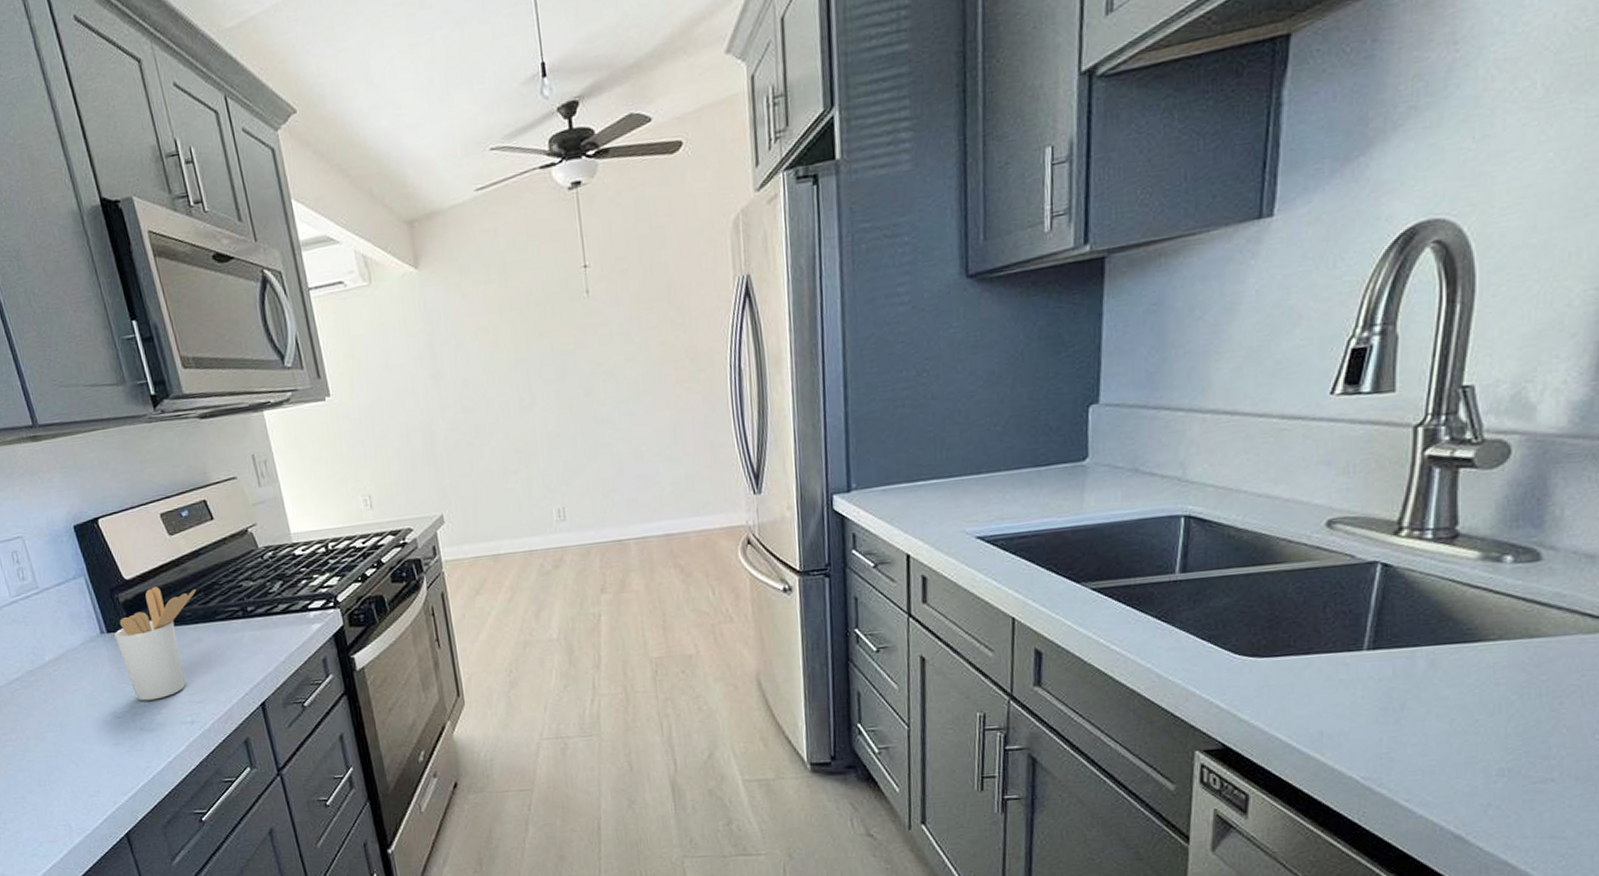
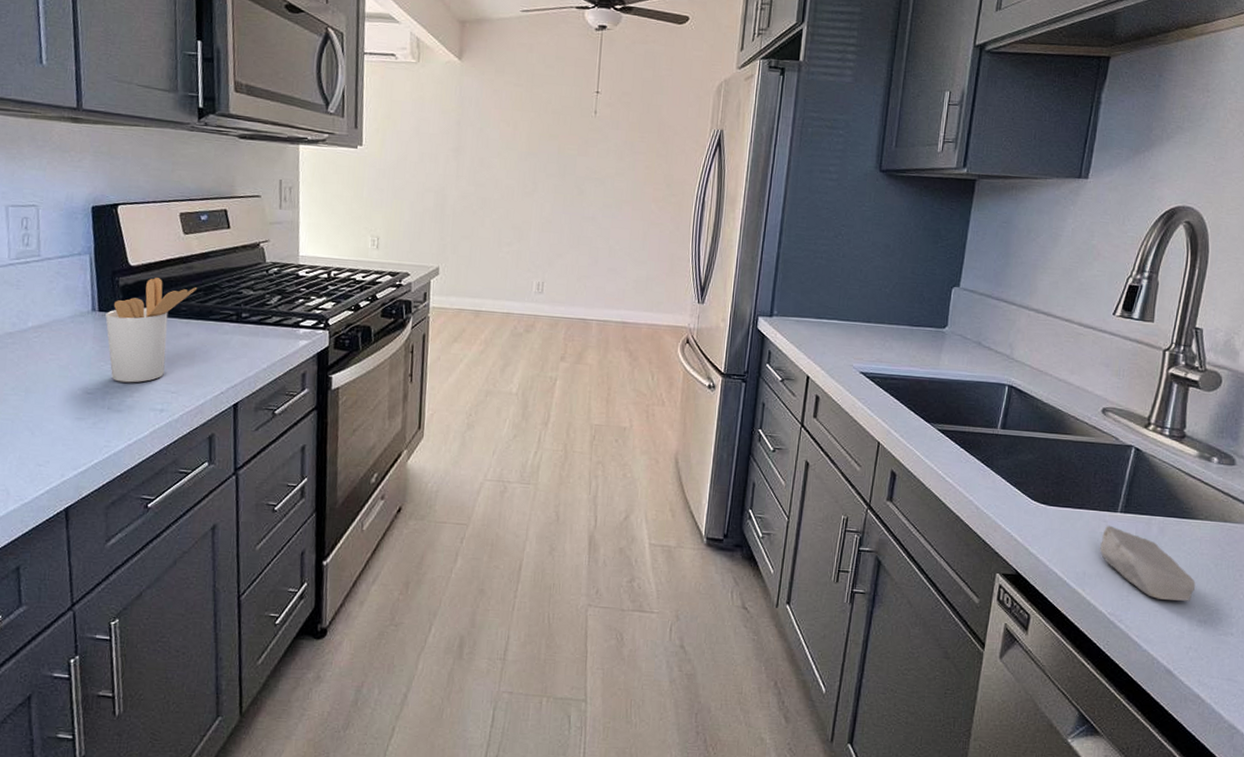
soap bar: none [1341,668,1491,751] -> present [1100,525,1196,601]

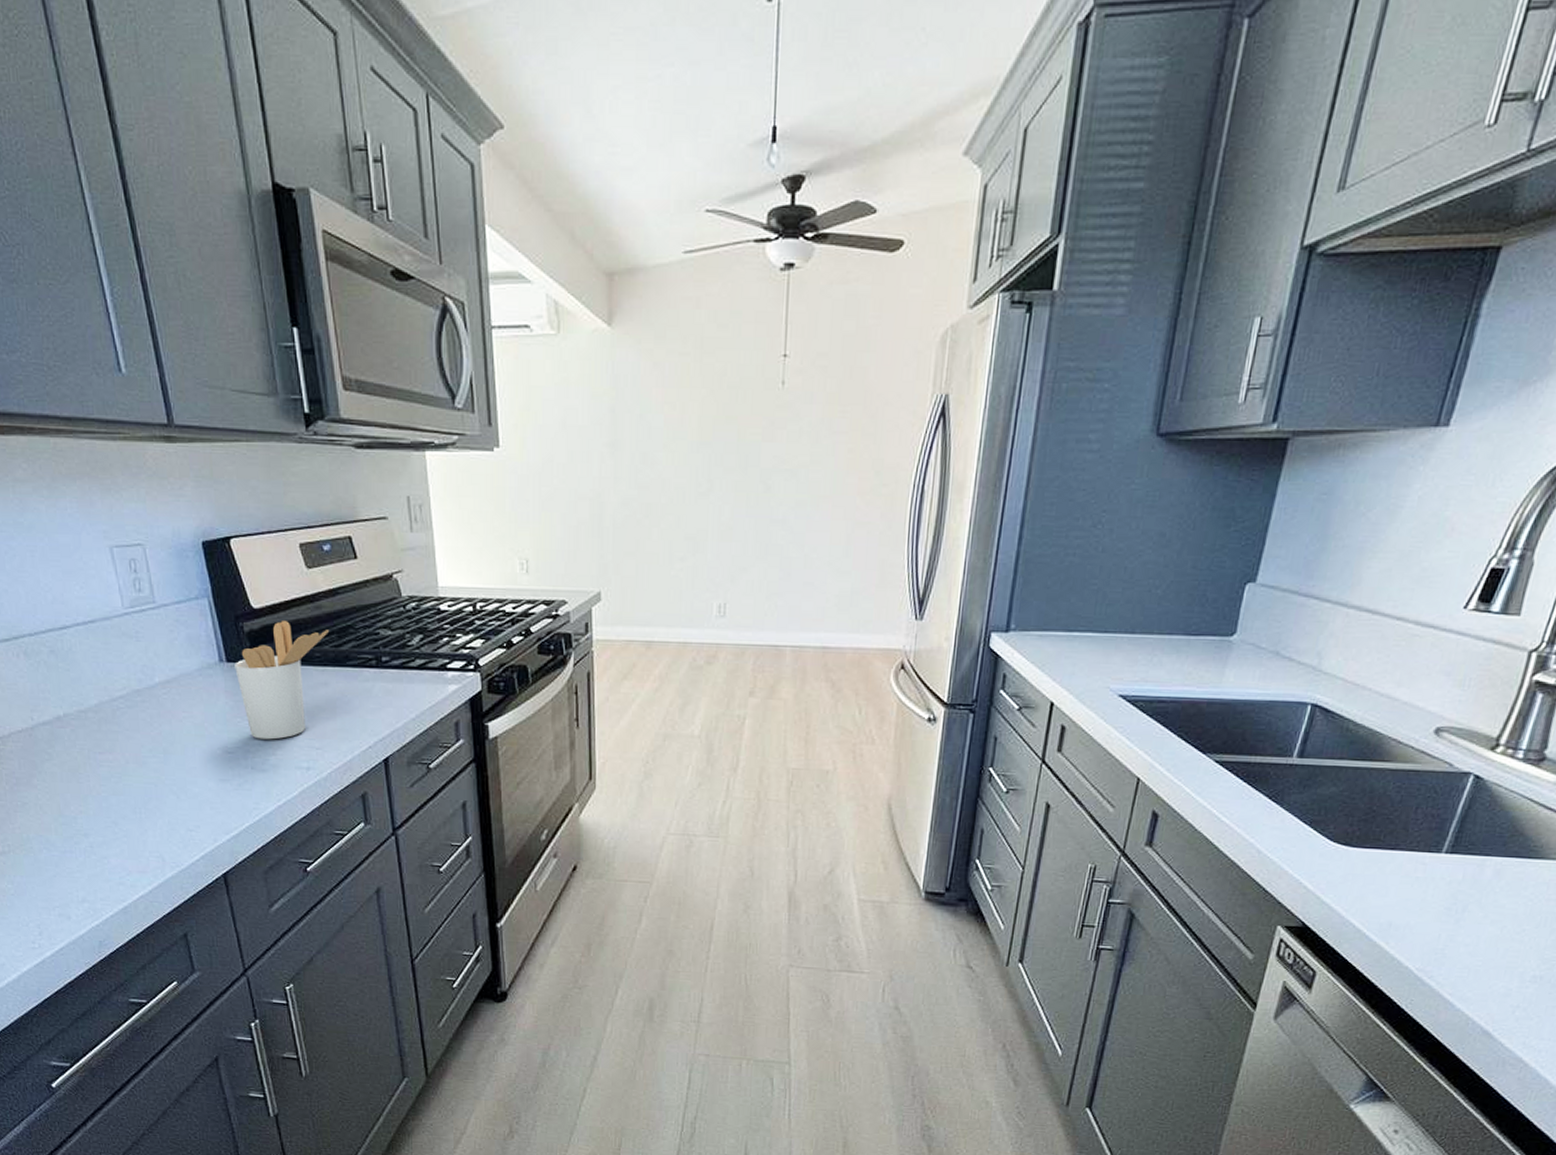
soap bar: present [1100,525,1196,601] -> none [1413,868,1536,954]

